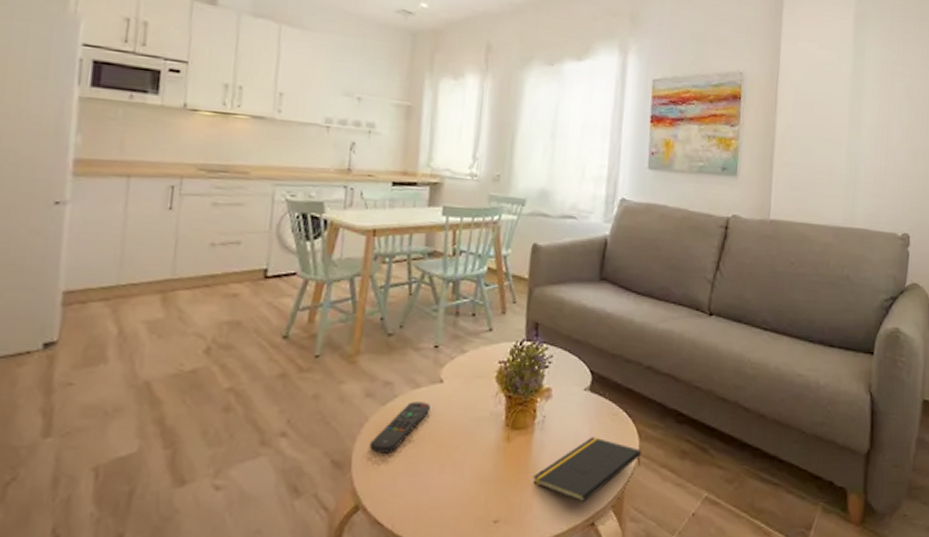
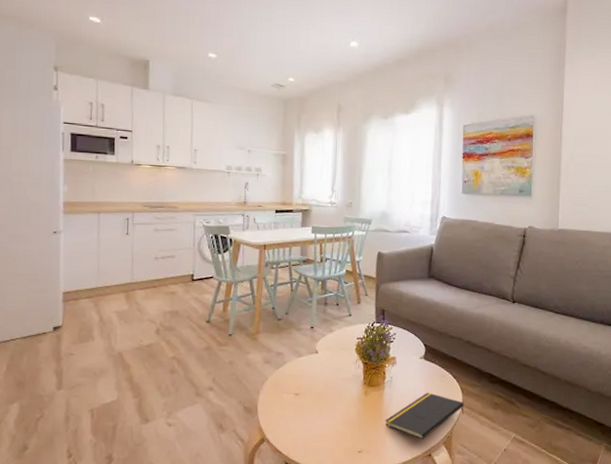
remote control: present [369,401,430,453] -> none [269,366,310,403]

